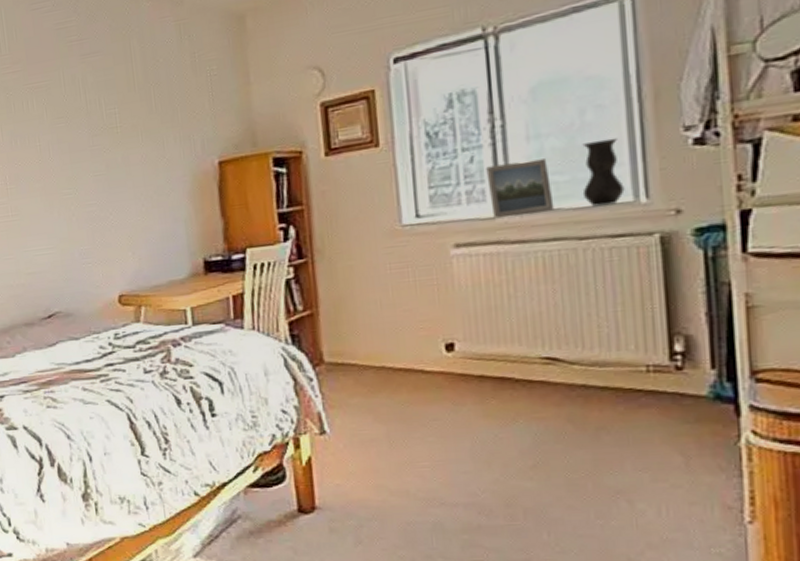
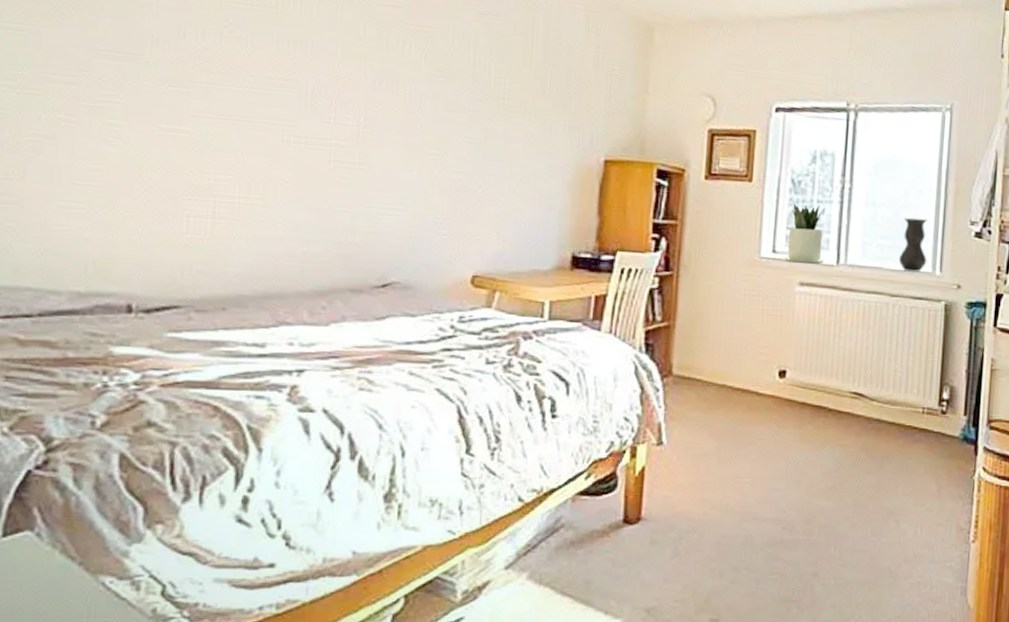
planter: none [431,152,481,225] -> present [784,203,824,265]
picture frame: present [486,159,555,219] -> none [832,220,878,269]

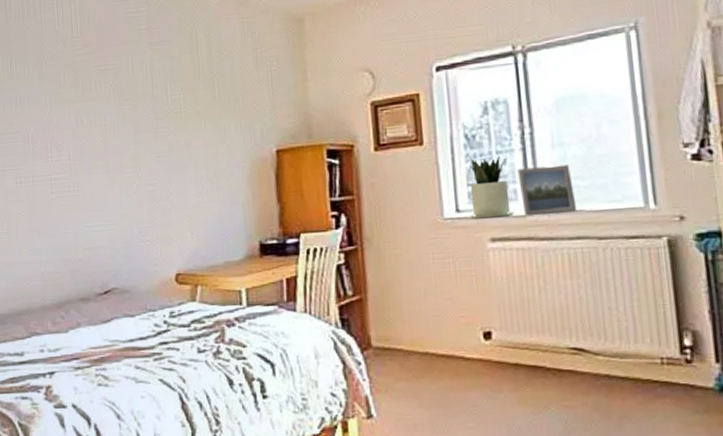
picture frame: none [832,220,878,269] -> present [517,165,577,217]
vase: present [898,217,927,272] -> none [599,149,636,210]

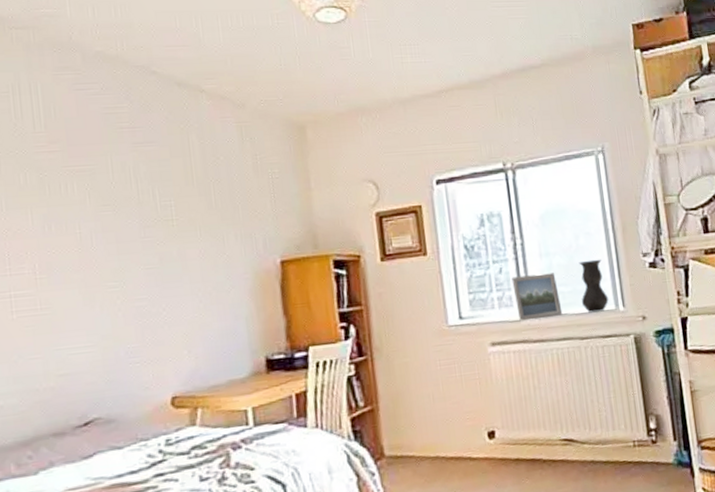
planter: present [469,155,514,220] -> none [470,264,510,326]
vase: none [599,149,636,210] -> present [578,259,609,313]

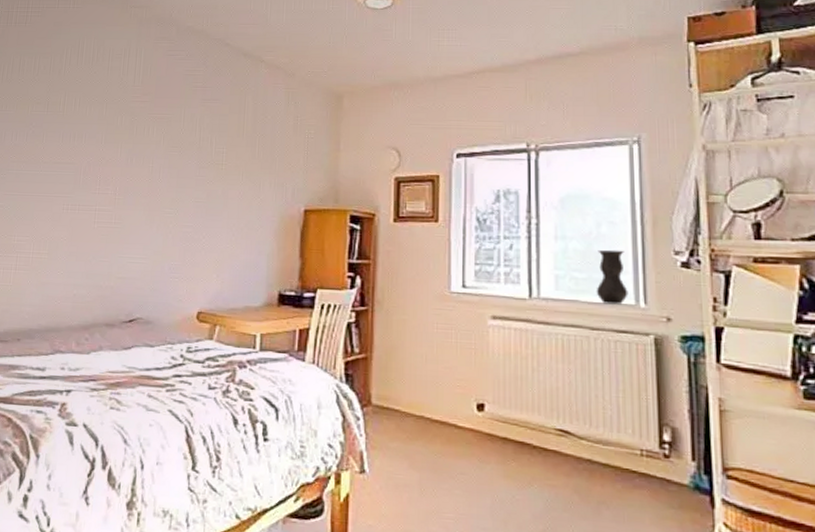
picture frame: present [511,273,563,321] -> none [522,255,573,302]

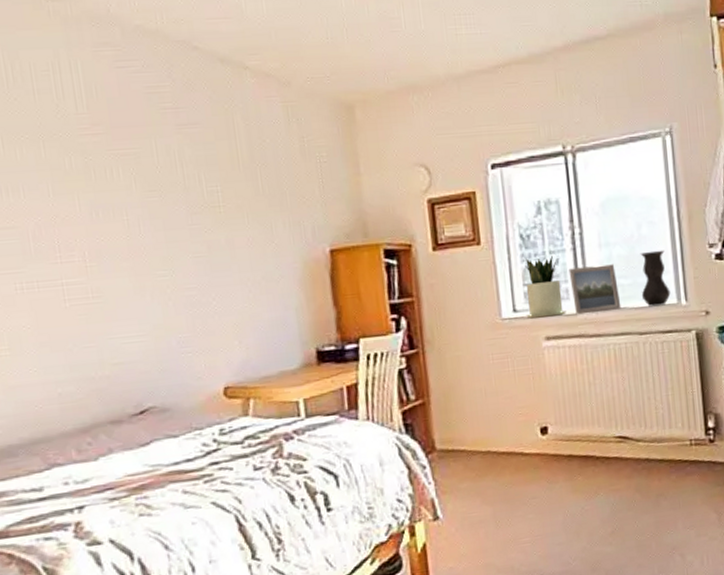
planter: none [474,240,515,299] -> present [525,255,566,319]
picture frame: none [522,255,573,302] -> present [569,264,622,315]

